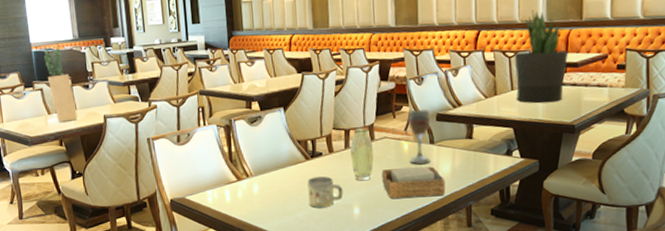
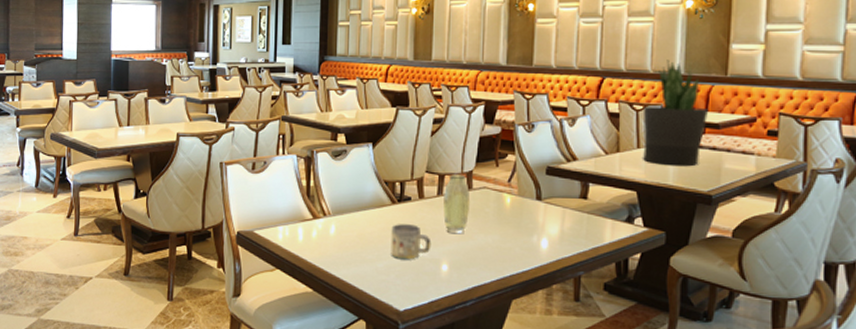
vase: present [44,43,78,123] -> none [122,53,150,137]
napkin holder: present [381,166,446,198] -> none [477,223,551,262]
cup: present [408,109,431,164] -> none [511,159,540,221]

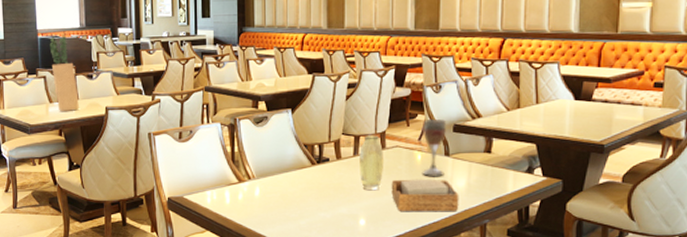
vase: none [122,53,150,137] -> present [49,31,79,112]
mug: present [391,224,432,259] -> none [312,183,349,215]
napkin holder: none [477,223,551,262] -> present [391,179,459,212]
cup: none [511,159,540,221] -> present [422,118,447,176]
planter: present [642,59,709,167] -> none [541,19,601,120]

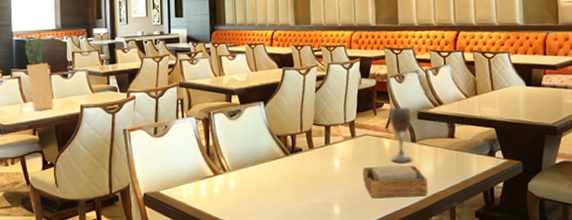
vase: present [359,135,384,191] -> none [330,124,355,179]

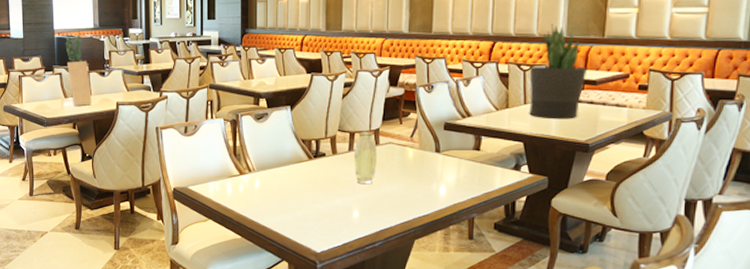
vase: none [330,124,355,179] -> present [354,132,378,185]
napkin holder: present [362,165,428,198] -> none [384,174,449,206]
cup: present [389,107,412,162] -> none [413,117,438,171]
planter: none [493,13,547,104] -> present [529,24,588,120]

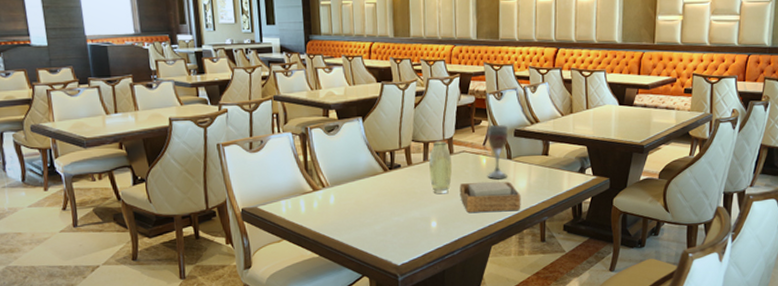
vase: present [65,31,92,107] -> none [101,37,140,124]
napkin holder: none [384,174,449,206] -> present [459,181,521,212]
cup: none [413,117,438,171] -> present [487,124,509,179]
planter: present [529,24,588,120] -> none [590,30,641,123]

